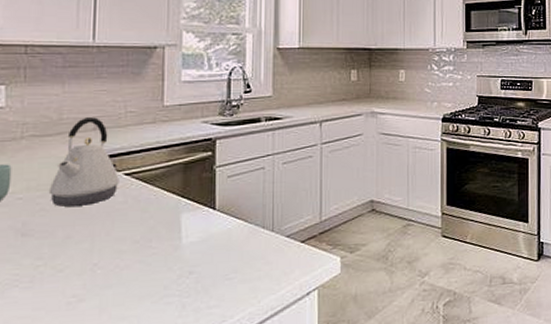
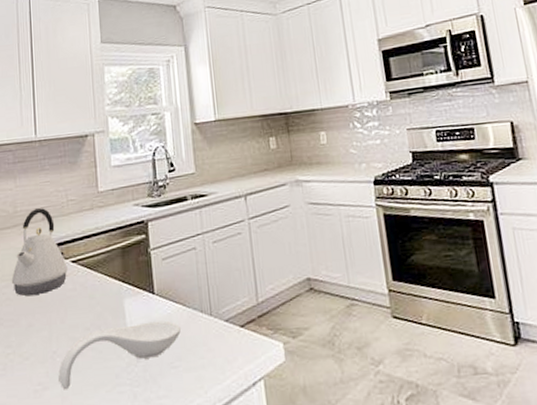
spoon rest: none [98,235,240,302] -> present [58,320,181,390]

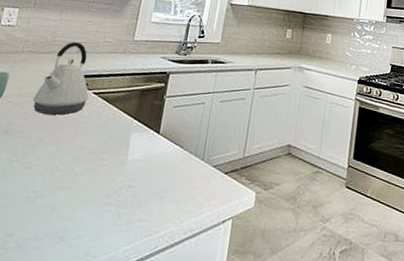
spoon rest: present [58,320,181,390] -> none [53,154,174,201]

